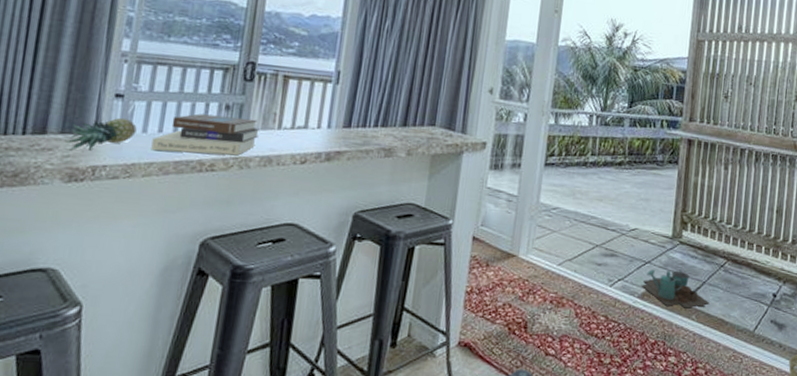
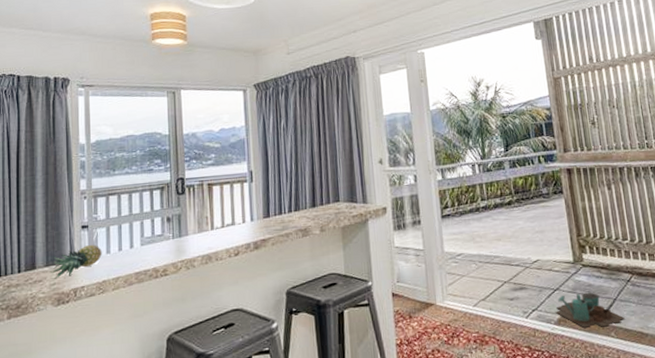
books: present [151,113,259,156] -> none [115,225,197,267]

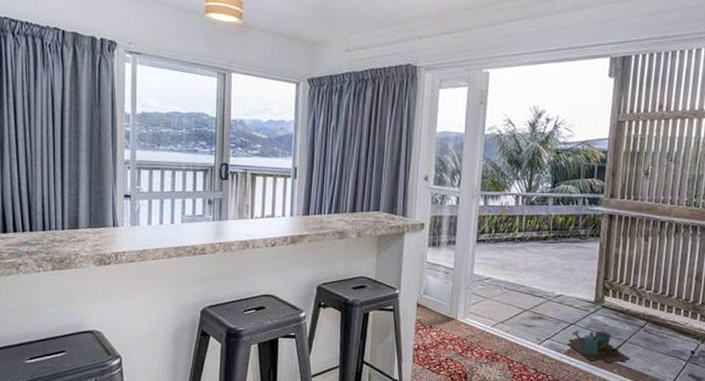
fruit: present [50,244,102,279] -> none [92,213,143,241]

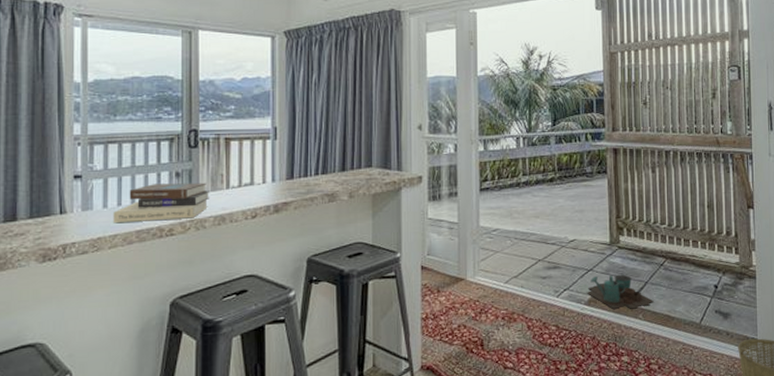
books: none [156,208,236,241] -> present [113,182,209,224]

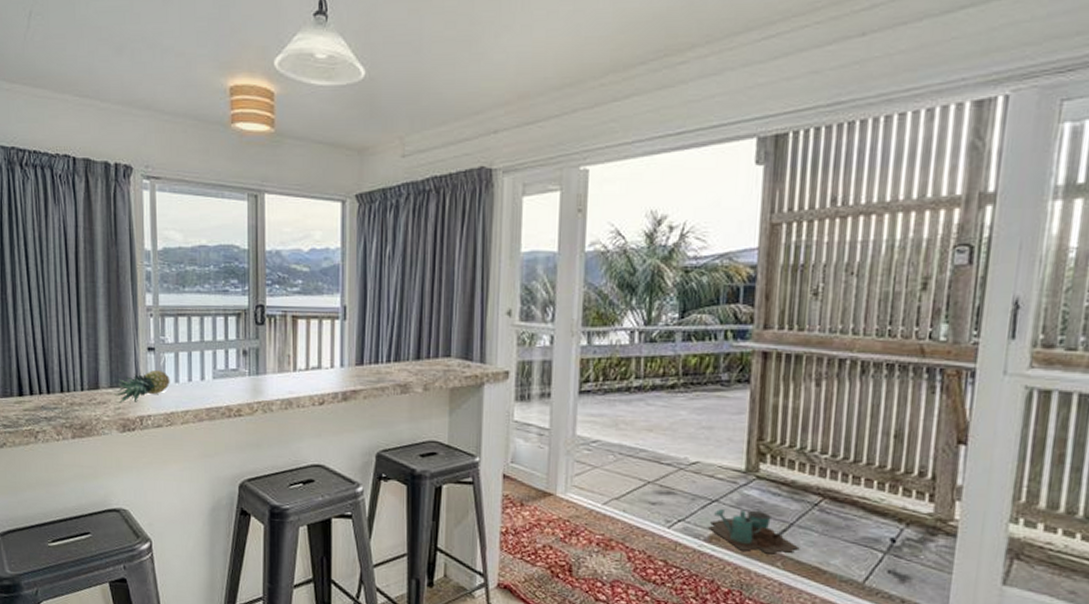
fruit: none [34,196,98,233] -> present [114,369,170,403]
books: present [113,182,209,224] -> none [184,361,276,400]

